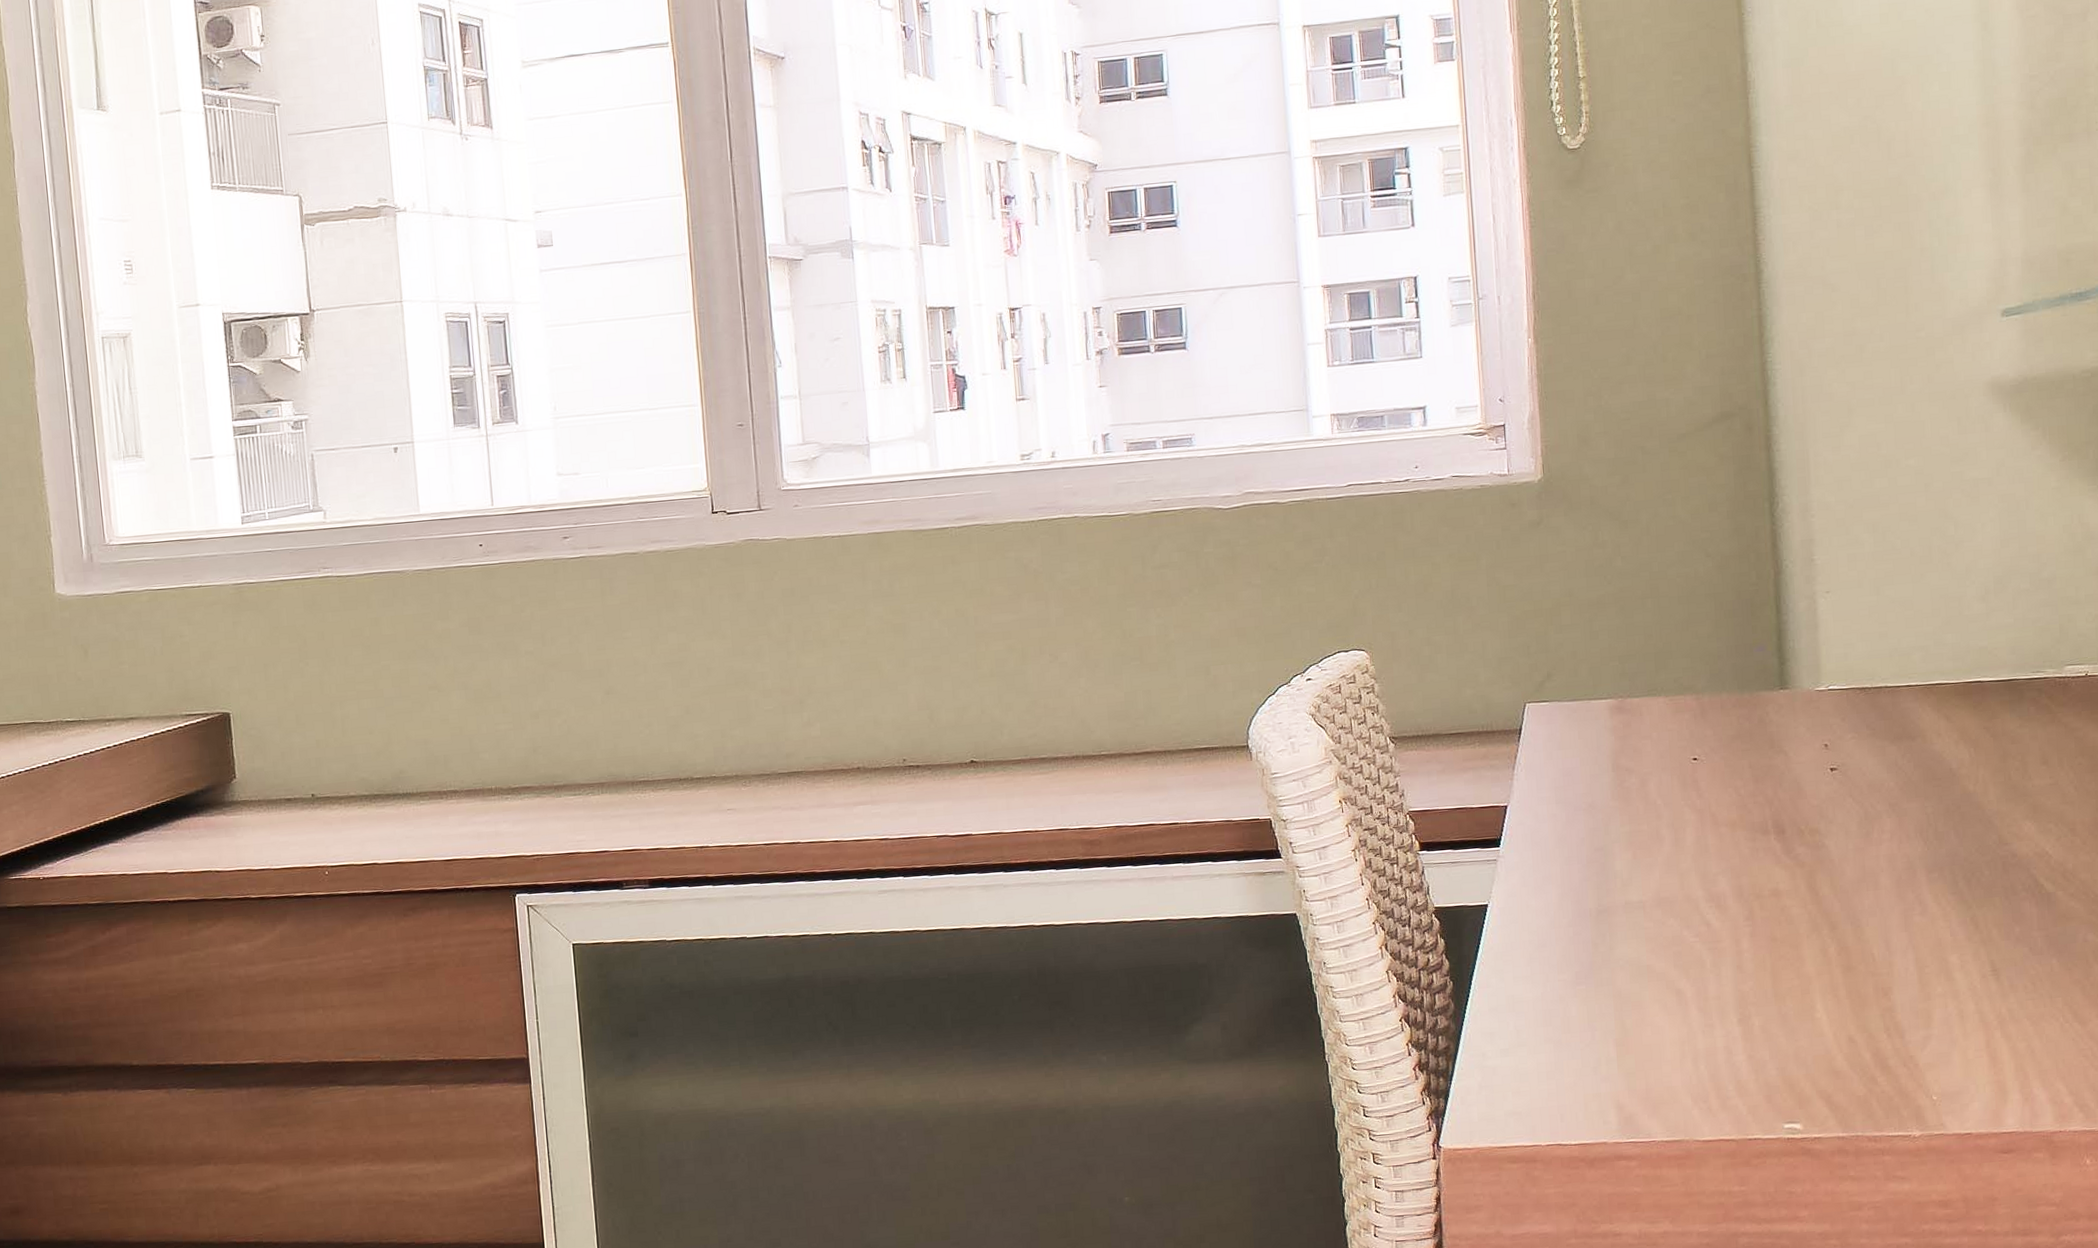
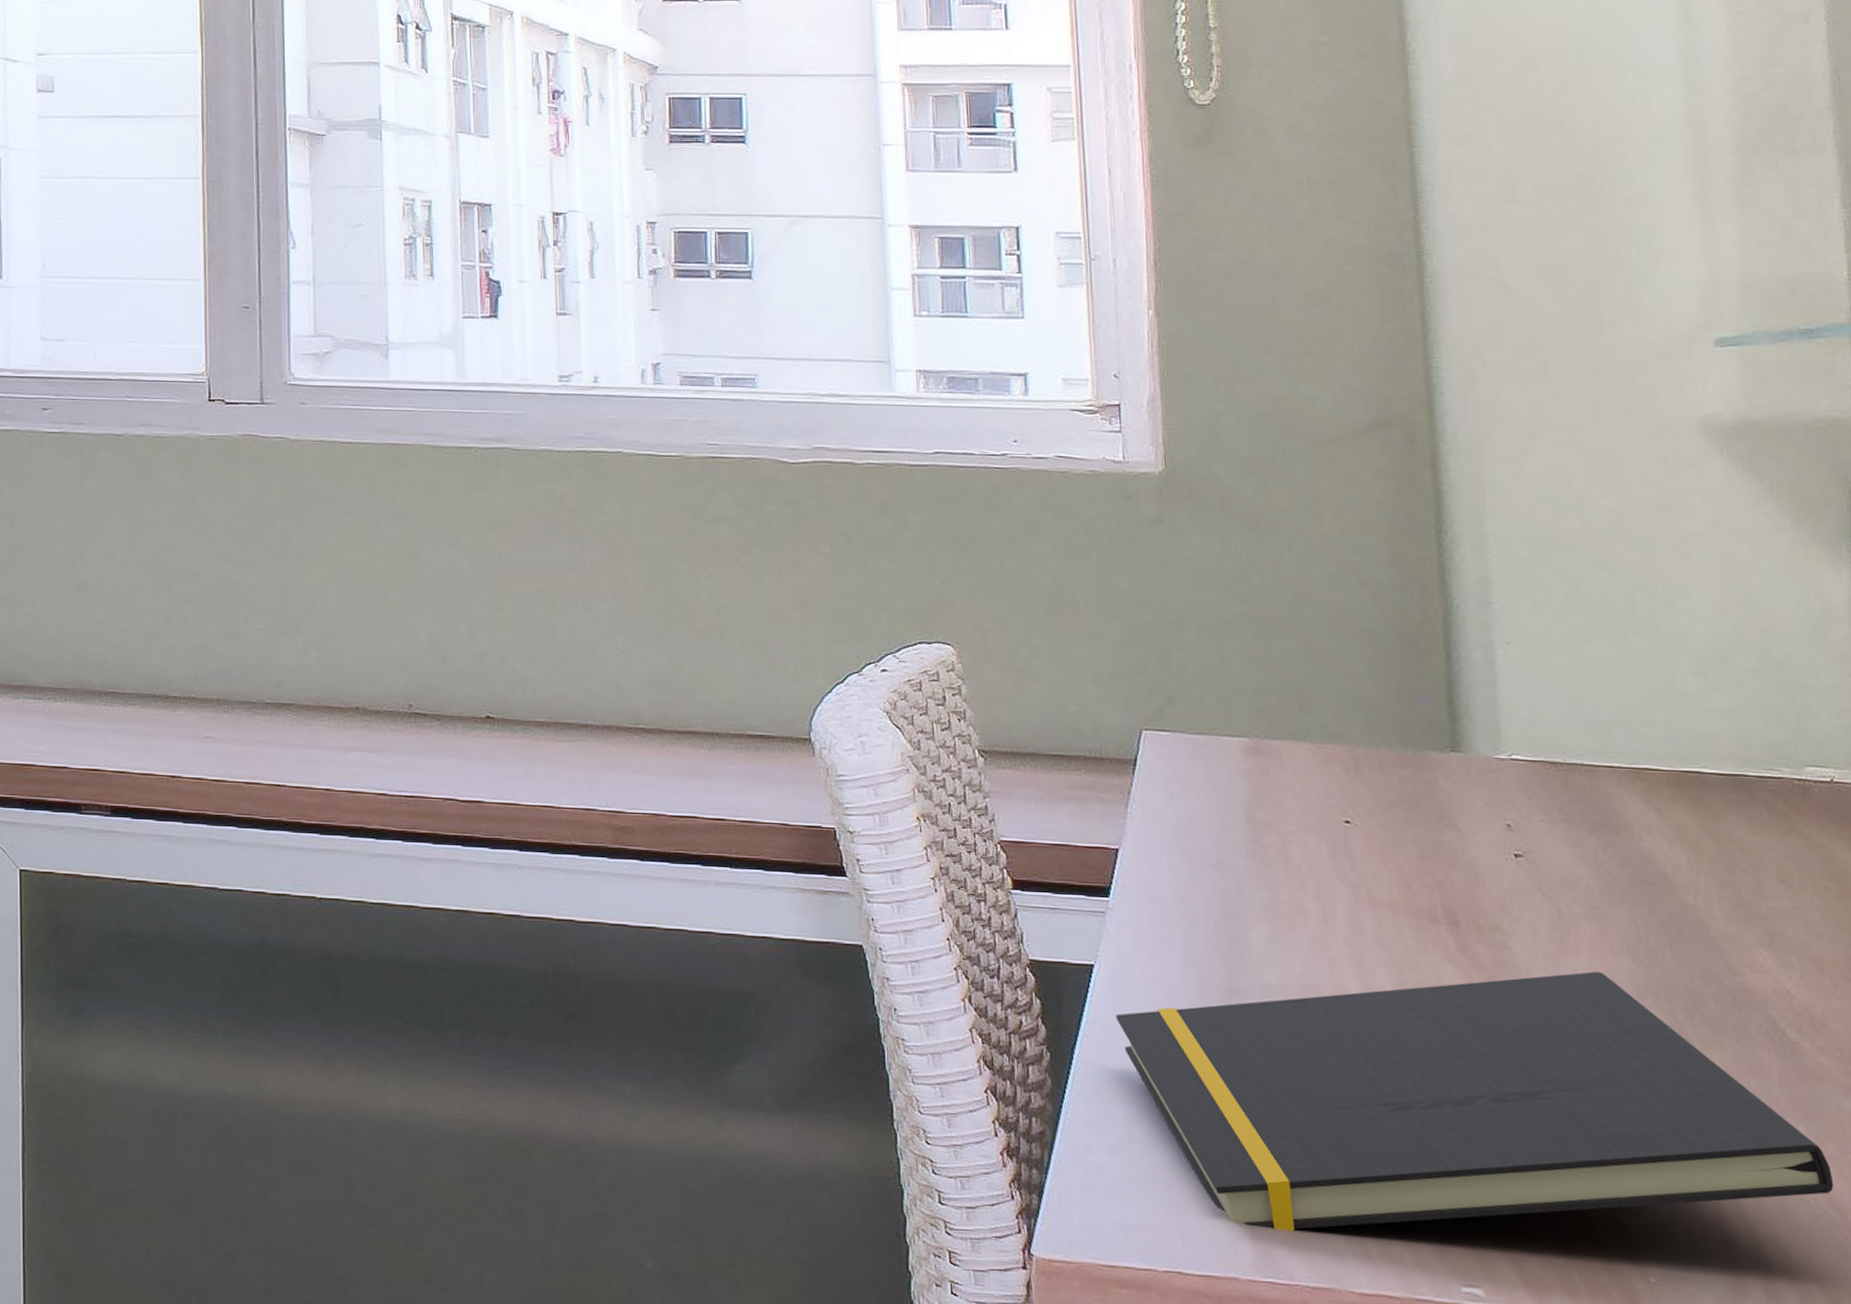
notepad: none [1506,855,2078,1100] -> present [1116,971,1834,1232]

